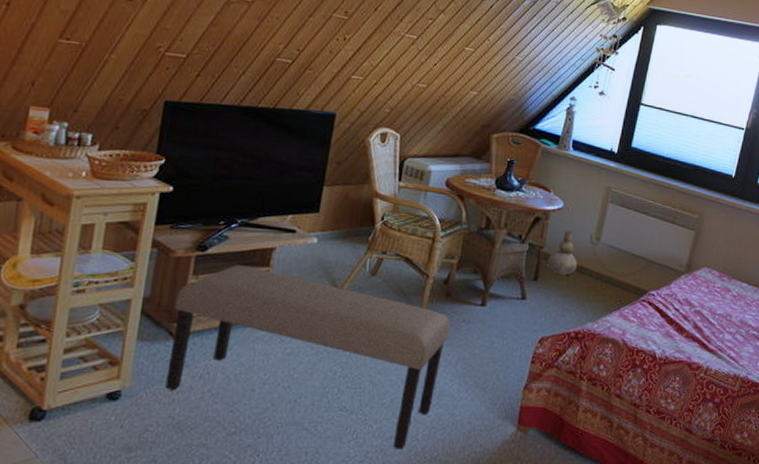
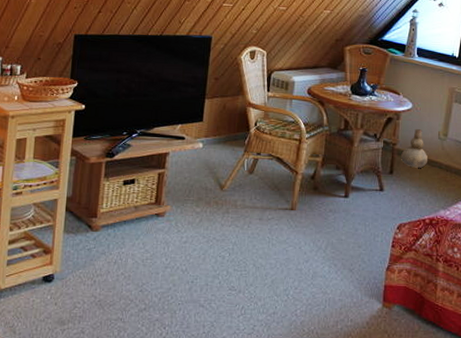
bench: present [165,265,451,450] -> none [88,168,319,324]

